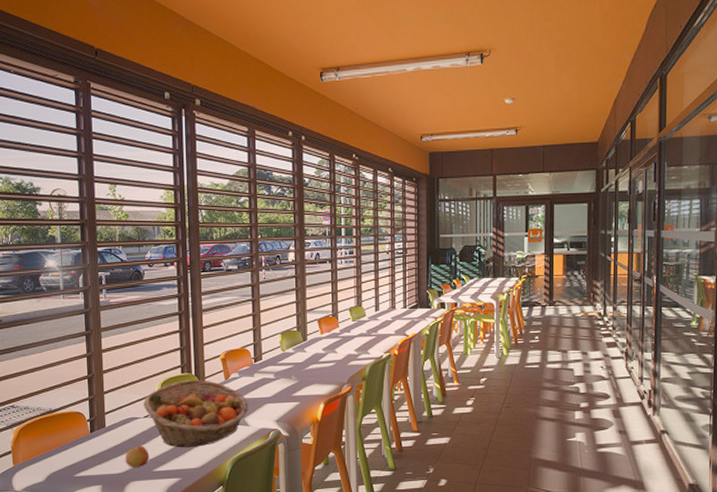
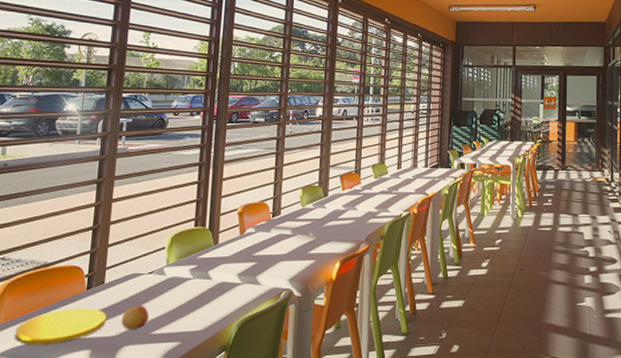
plate: none [33,448,112,482] -> present [14,307,107,346]
fruit basket: present [143,380,249,448] -> none [149,234,263,308]

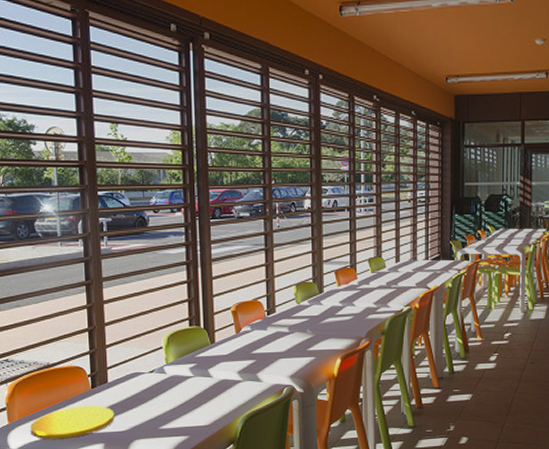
apple: present [121,305,150,330] -> none [129,402,156,426]

